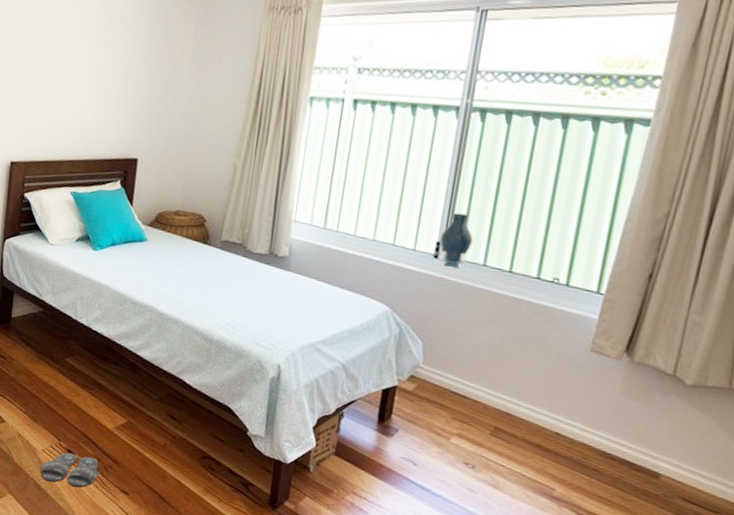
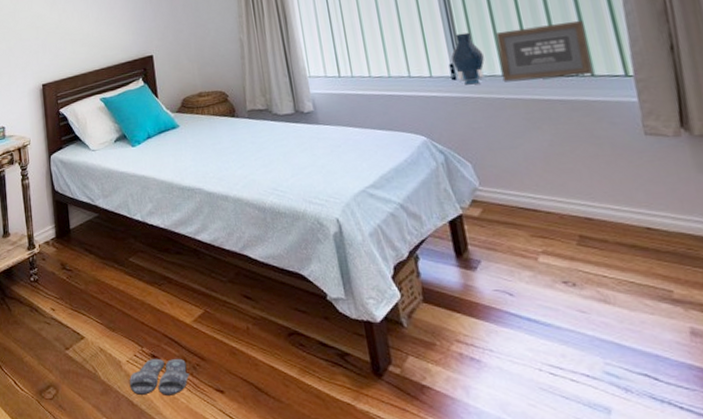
picture frame: none [481,220,580,284] -> present [495,20,593,82]

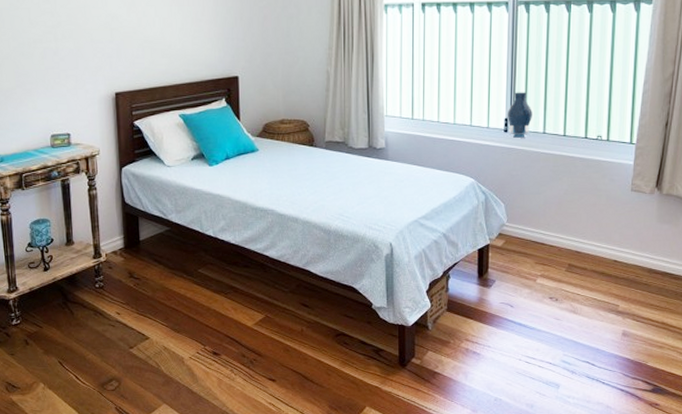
slippers: present [129,359,190,395] -> none [190,355,247,385]
picture frame: present [495,20,593,82] -> none [542,93,612,140]

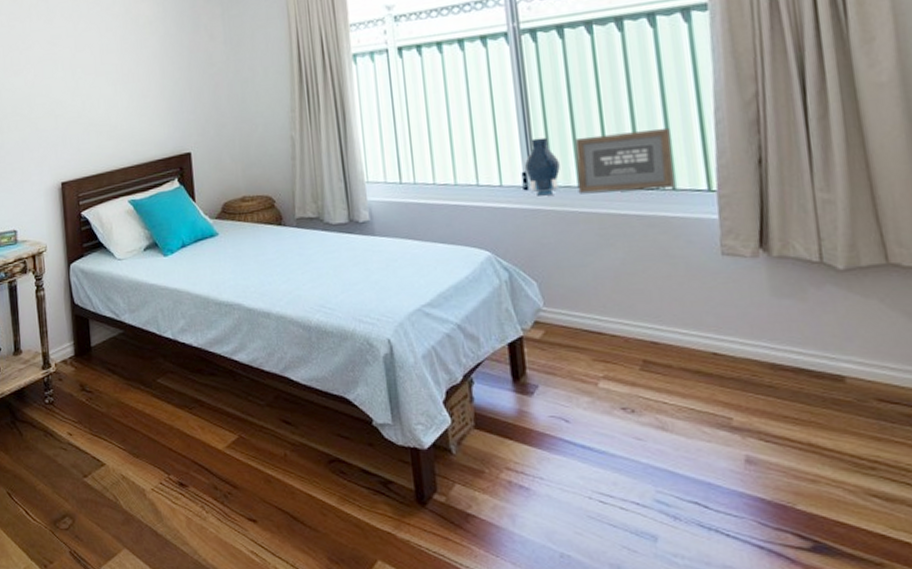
picture frame: none [542,93,612,140] -> present [574,127,675,194]

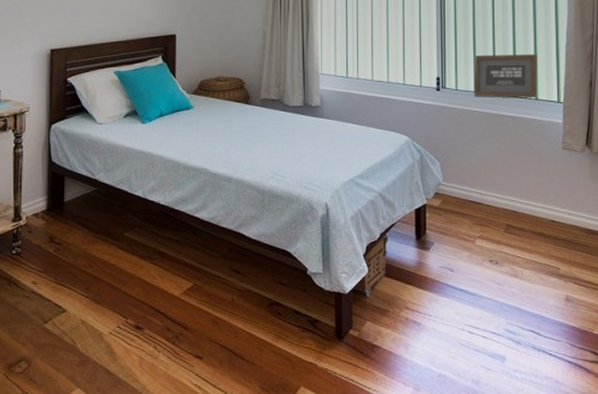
vase: present [524,137,560,196] -> none [438,52,463,96]

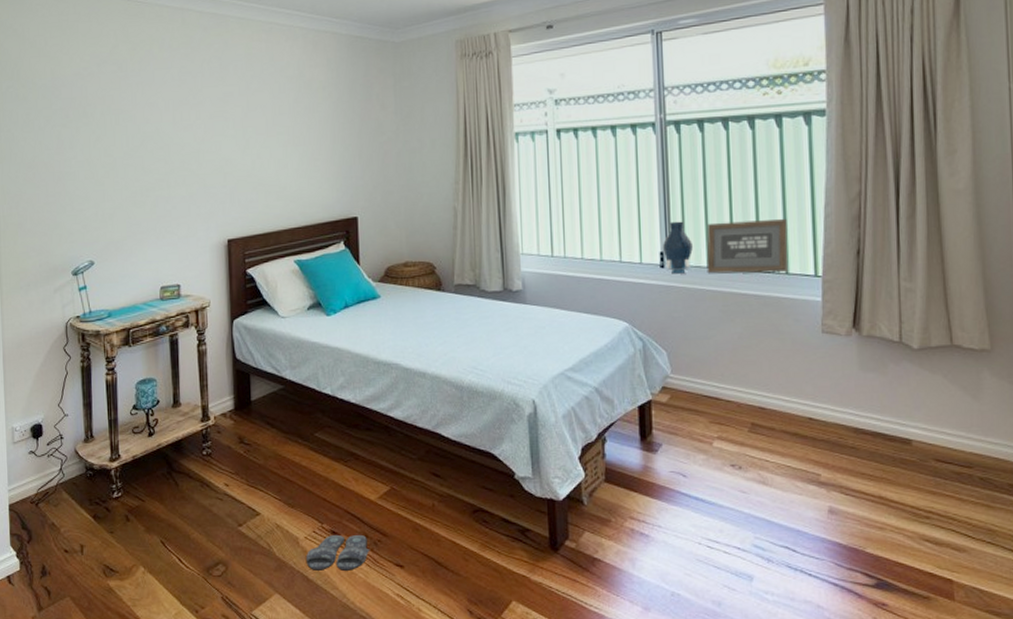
slippers: none [109,329,172,364] -> present [305,535,370,571]
vase: none [438,52,463,96] -> present [662,221,693,274]

